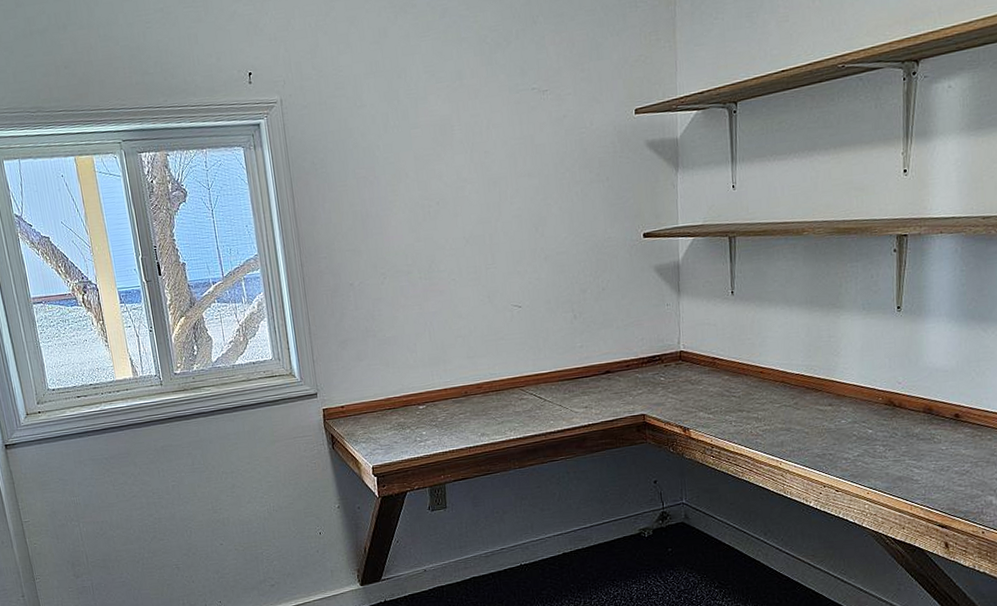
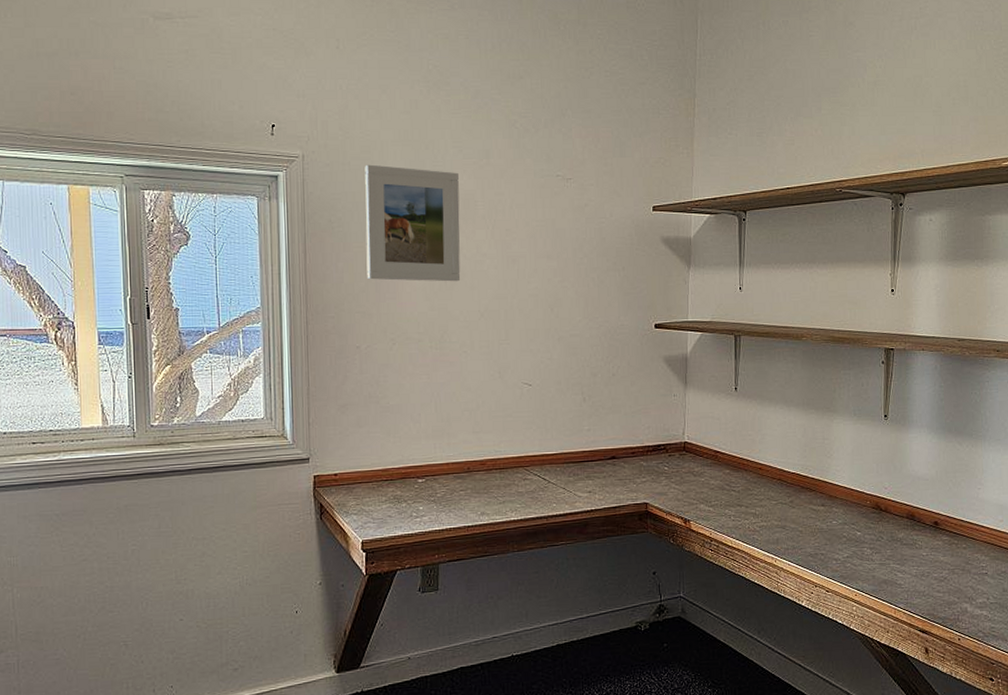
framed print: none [340,98,444,218] -> present [365,164,461,282]

